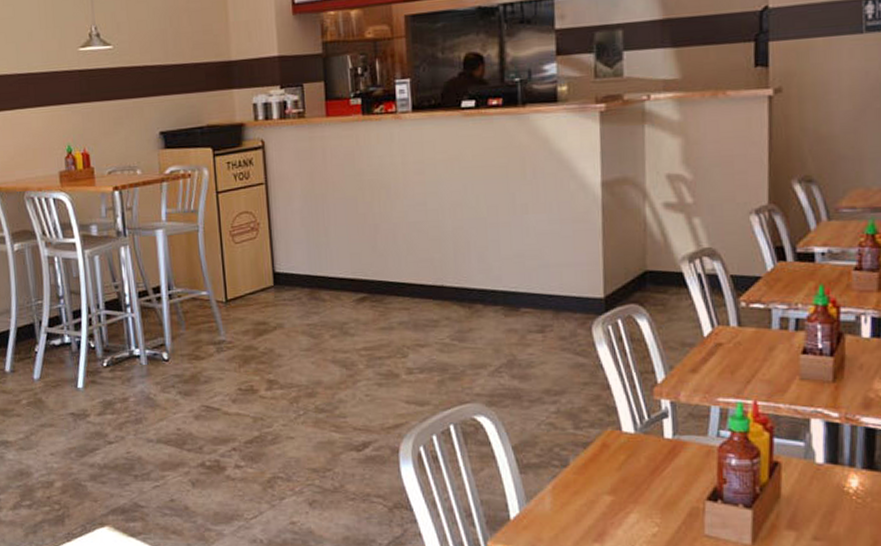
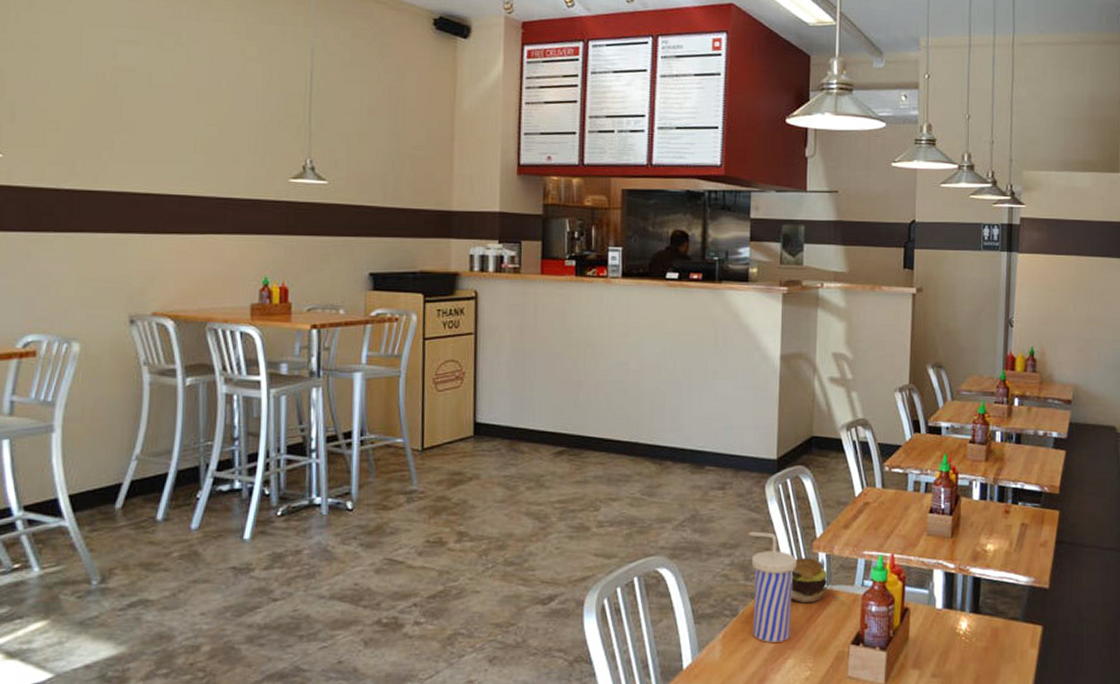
beverage cup: none [576,377,635,495] -> present [749,531,796,642]
burger: none [628,405,675,455] -> present [791,558,828,603]

